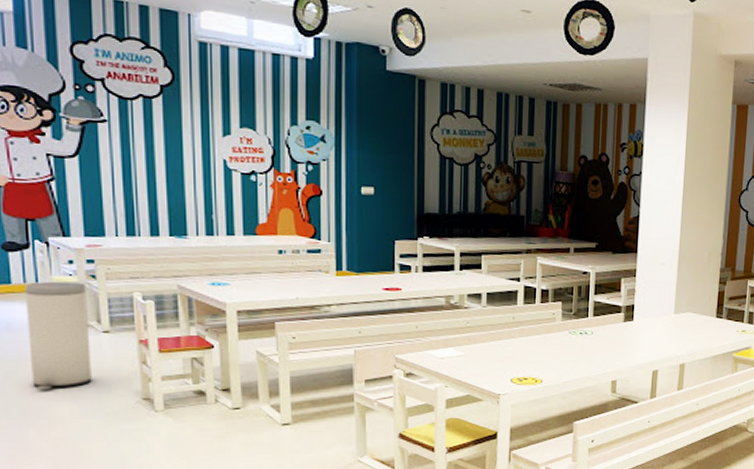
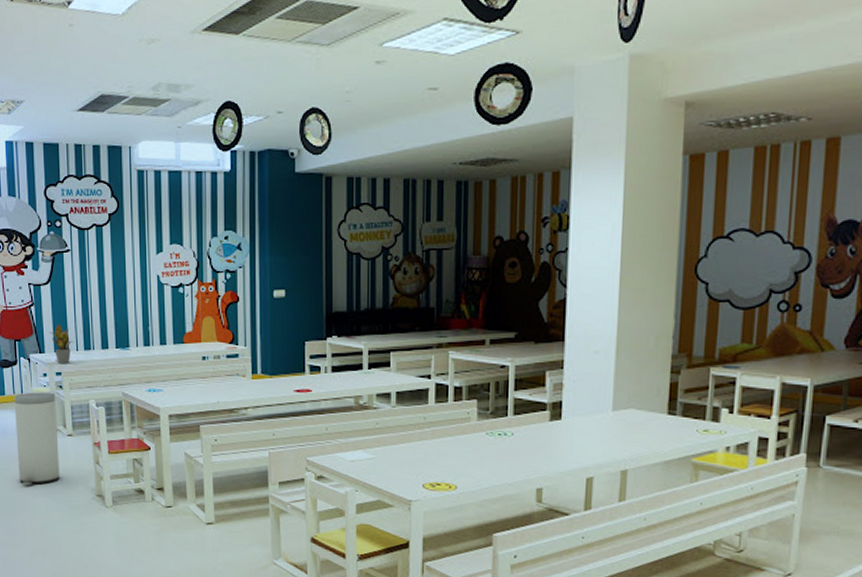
potted plant: none [76,204,112,251] -> present [49,324,74,364]

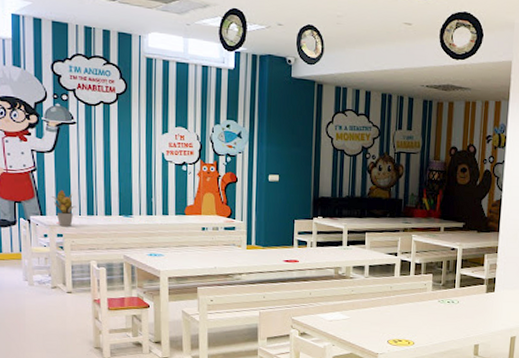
pedal bin: present [13,392,60,485] -> none [11,251,57,338]

